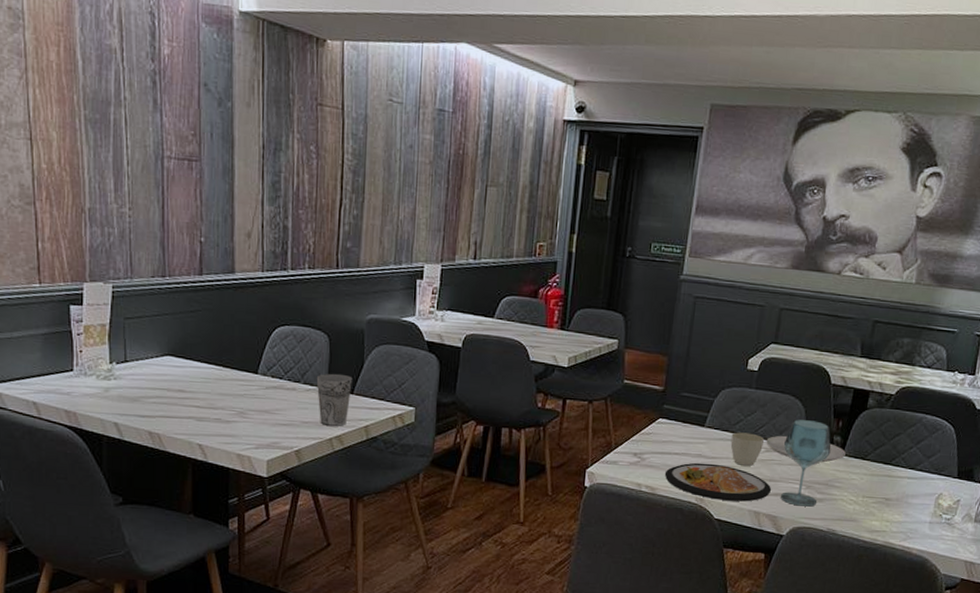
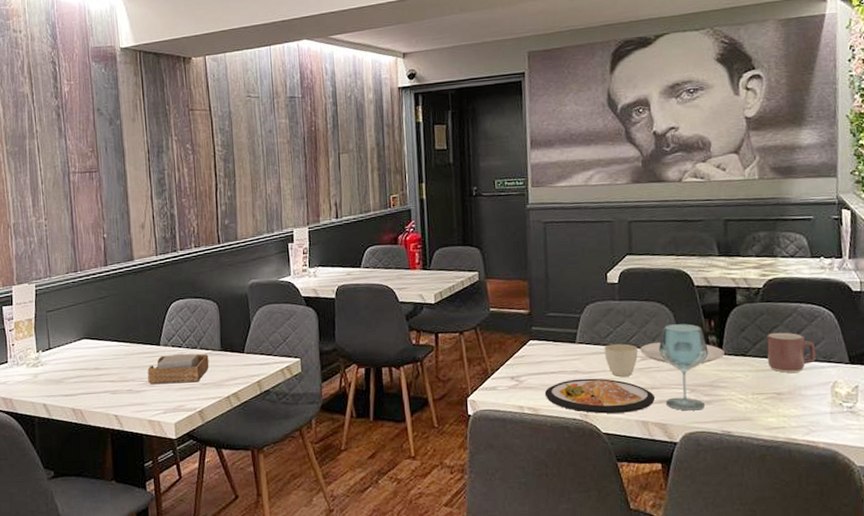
napkin holder: none [240,385,313,420] -> present [147,353,209,384]
cup: present [316,373,353,426] -> none [210,336,243,385]
mug: none [883,440,931,482] -> present [766,332,816,374]

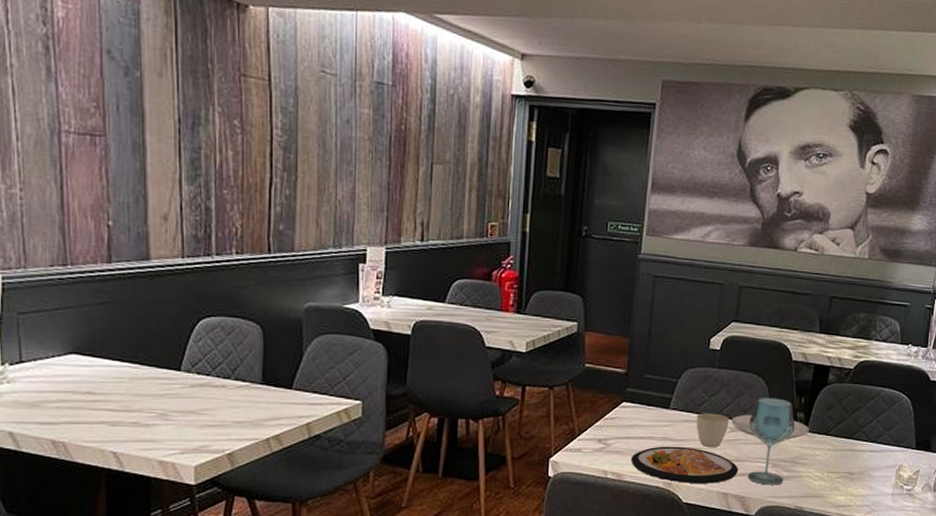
napkin holder: present [147,353,209,384] -> none [162,384,246,420]
mug: present [766,332,816,374] -> none [846,414,890,455]

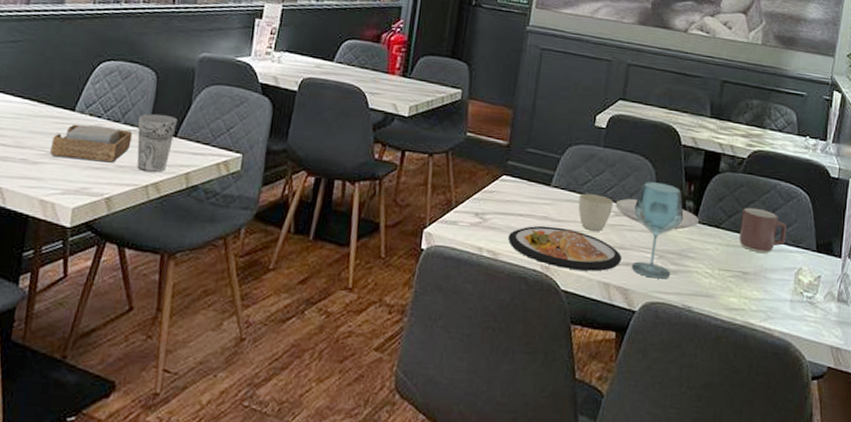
napkin holder: none [162,384,246,420] -> present [50,124,133,163]
cup: none [249,367,291,425] -> present [136,114,178,172]
mug: none [846,414,890,455] -> present [739,207,788,254]

